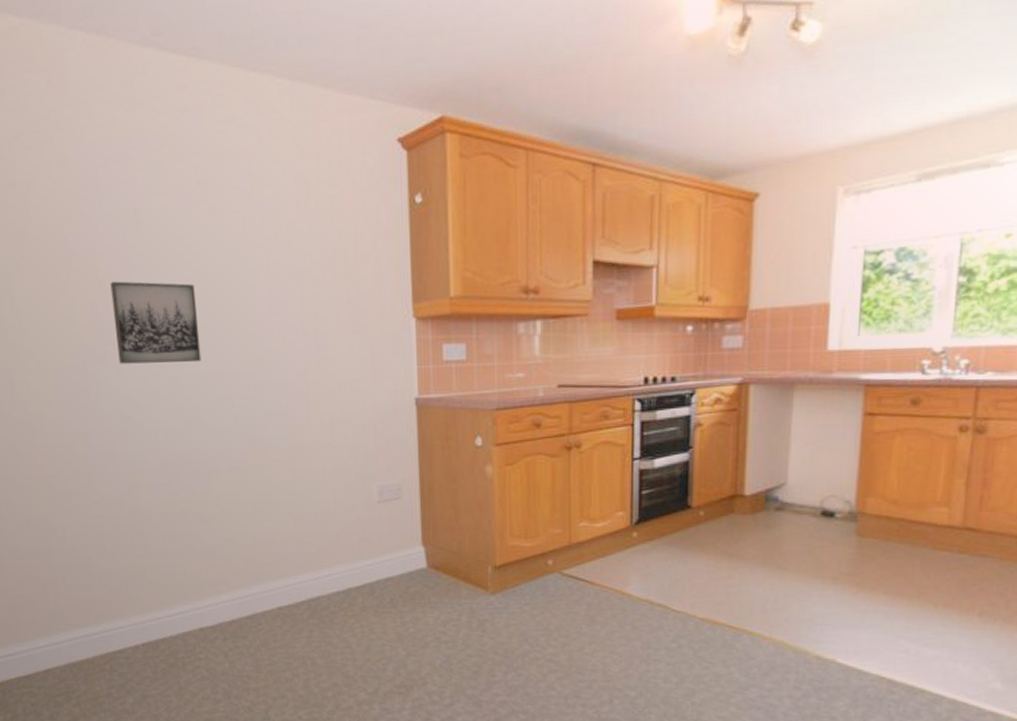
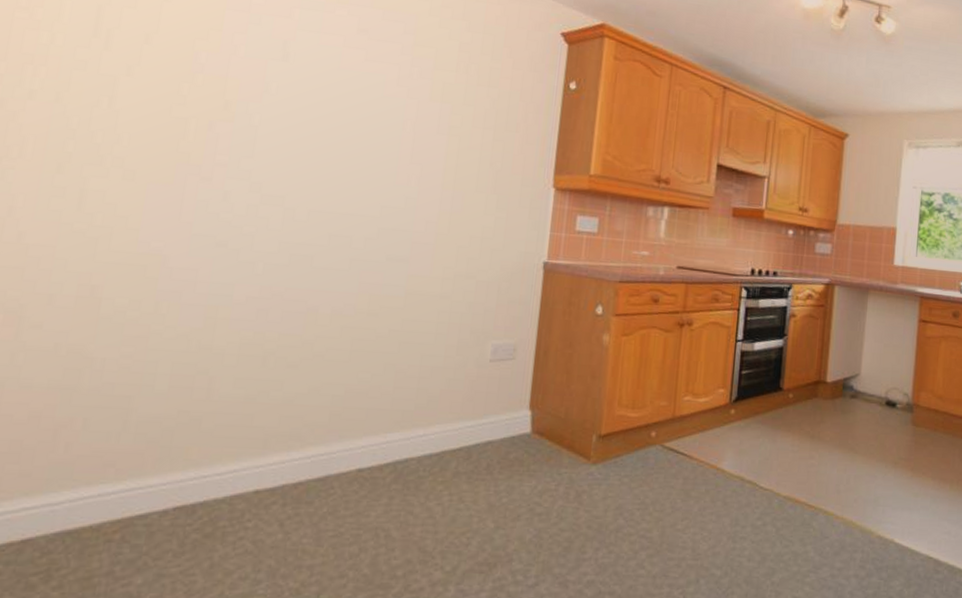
wall art: present [110,281,202,364] -> none [227,104,334,198]

